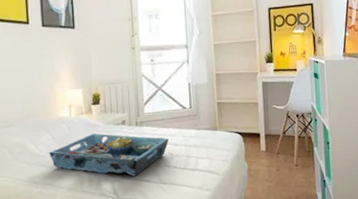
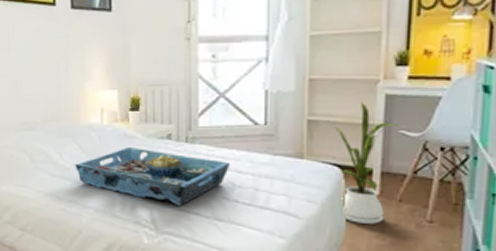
house plant: none [235,87,271,173] -> present [335,101,398,224]

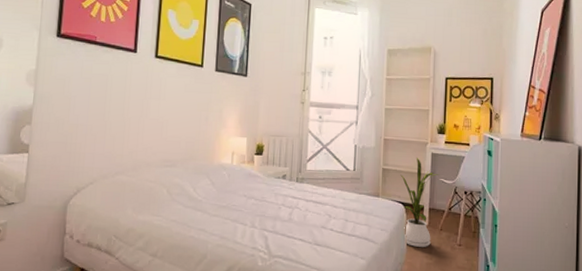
serving tray: present [75,146,231,206] -> none [206,183,329,234]

